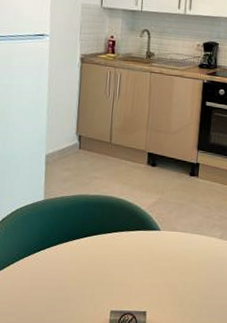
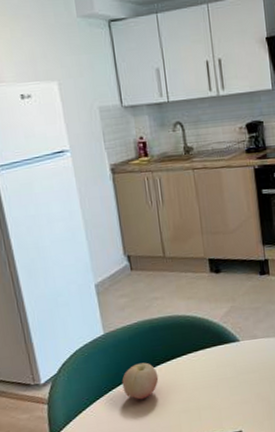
fruit: none [50,232,84,265] -> present [122,362,159,400]

